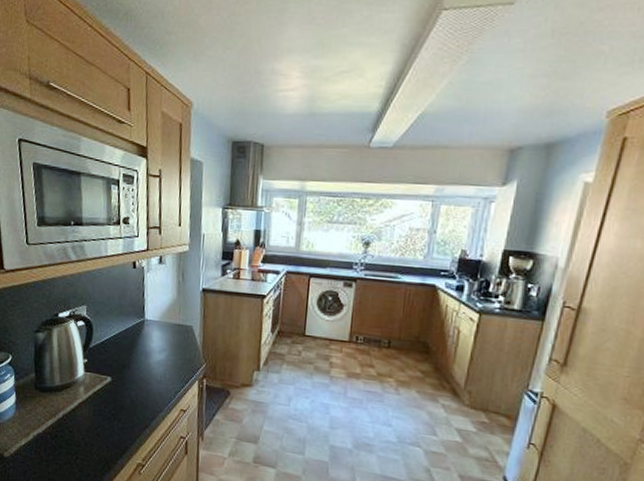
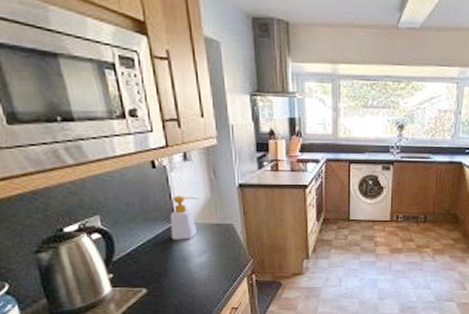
soap bottle: none [139,294,167,337] -> present [169,195,199,240]

